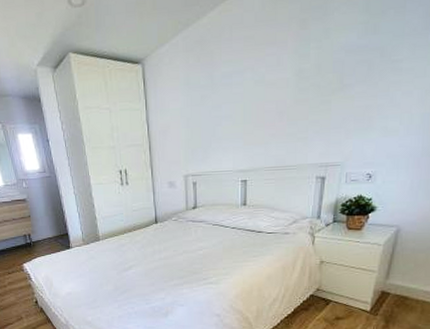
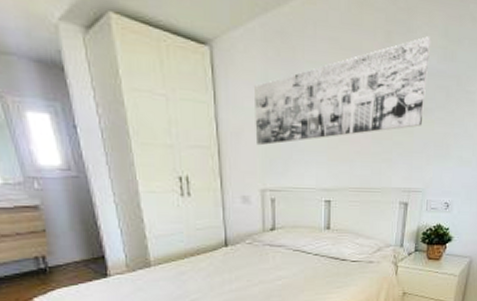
wall art: none [177,15,350,139] -> present [253,36,431,146]

